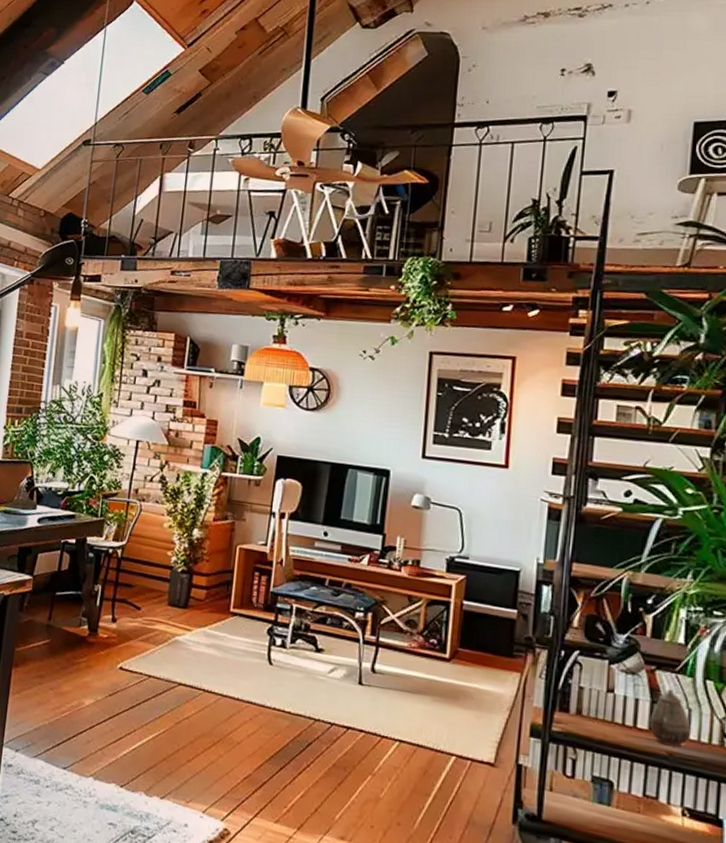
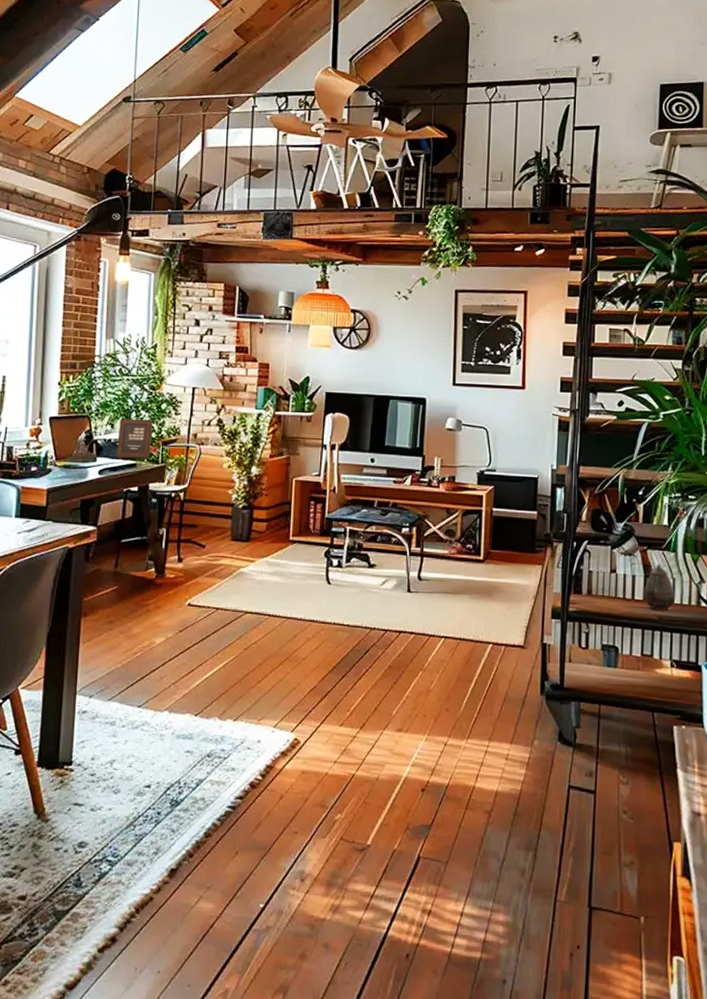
picture frame: none [56,467,95,512] -> present [116,418,154,459]

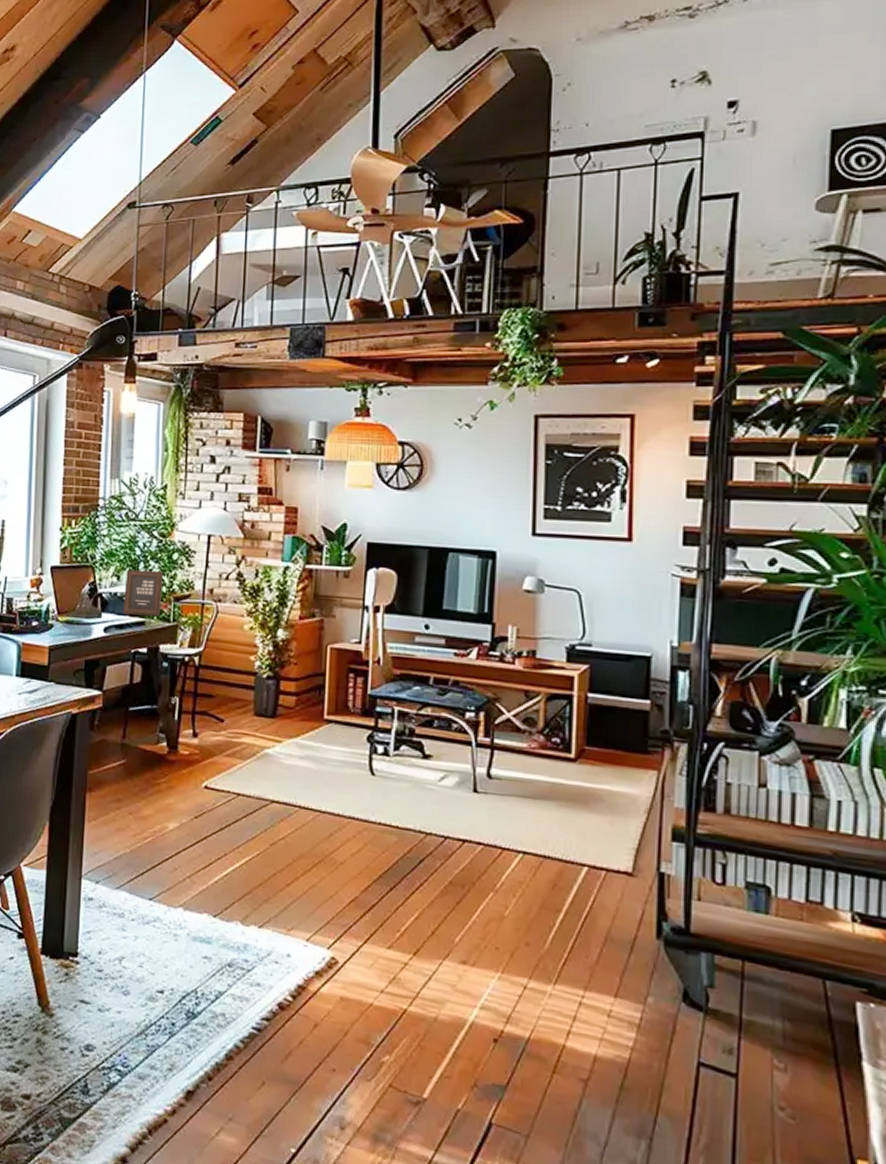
decorative jar: present [644,564,675,611] -> none [810,780,858,845]

